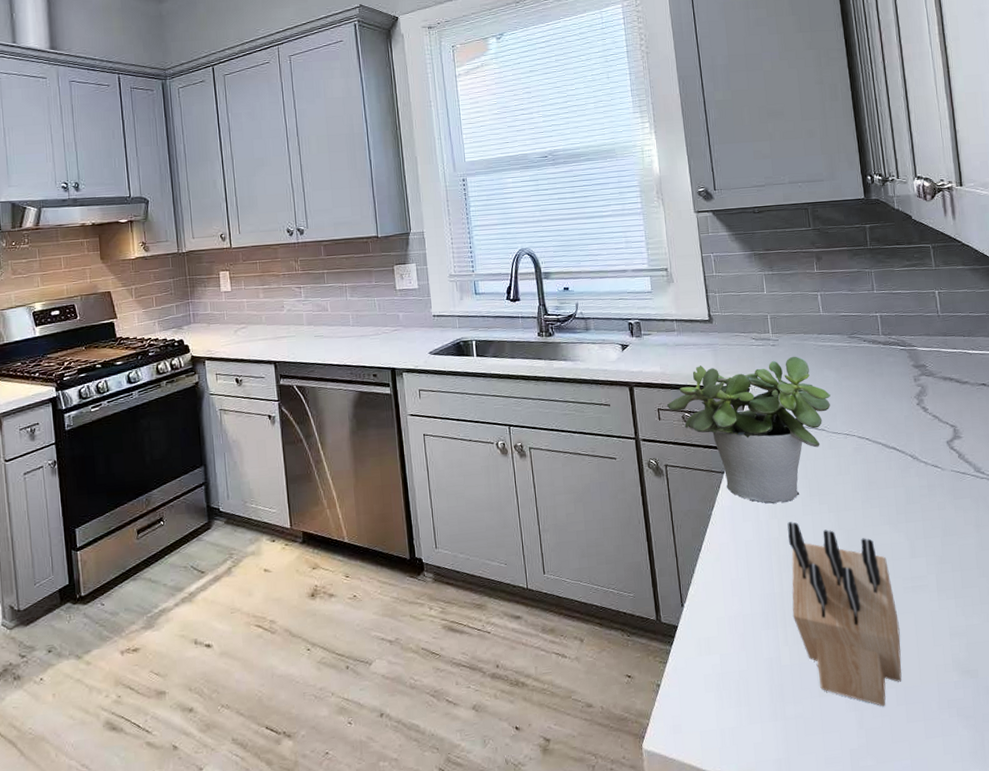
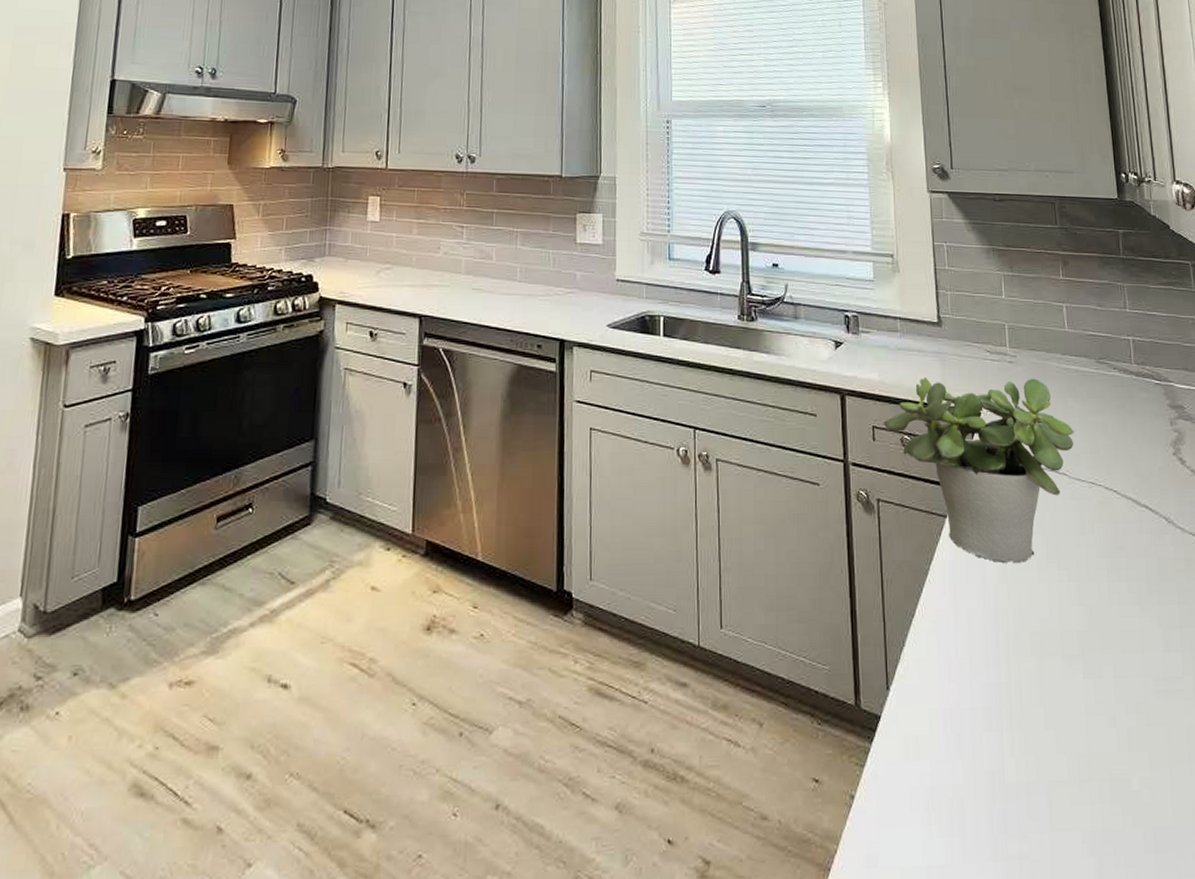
knife block: present [787,522,902,707] -> none [1019,589,1151,853]

